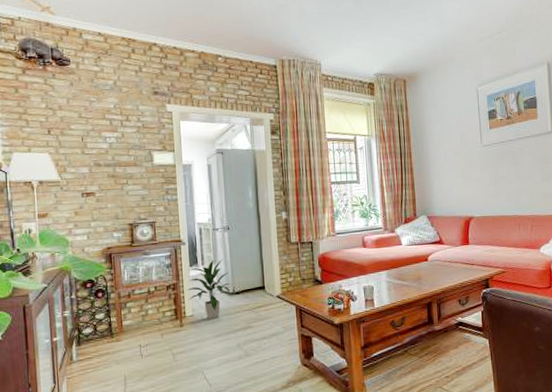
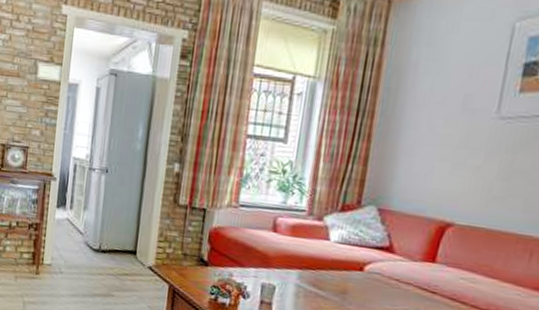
indoor plant: present [187,259,233,319] -> none [49,204,99,275]

